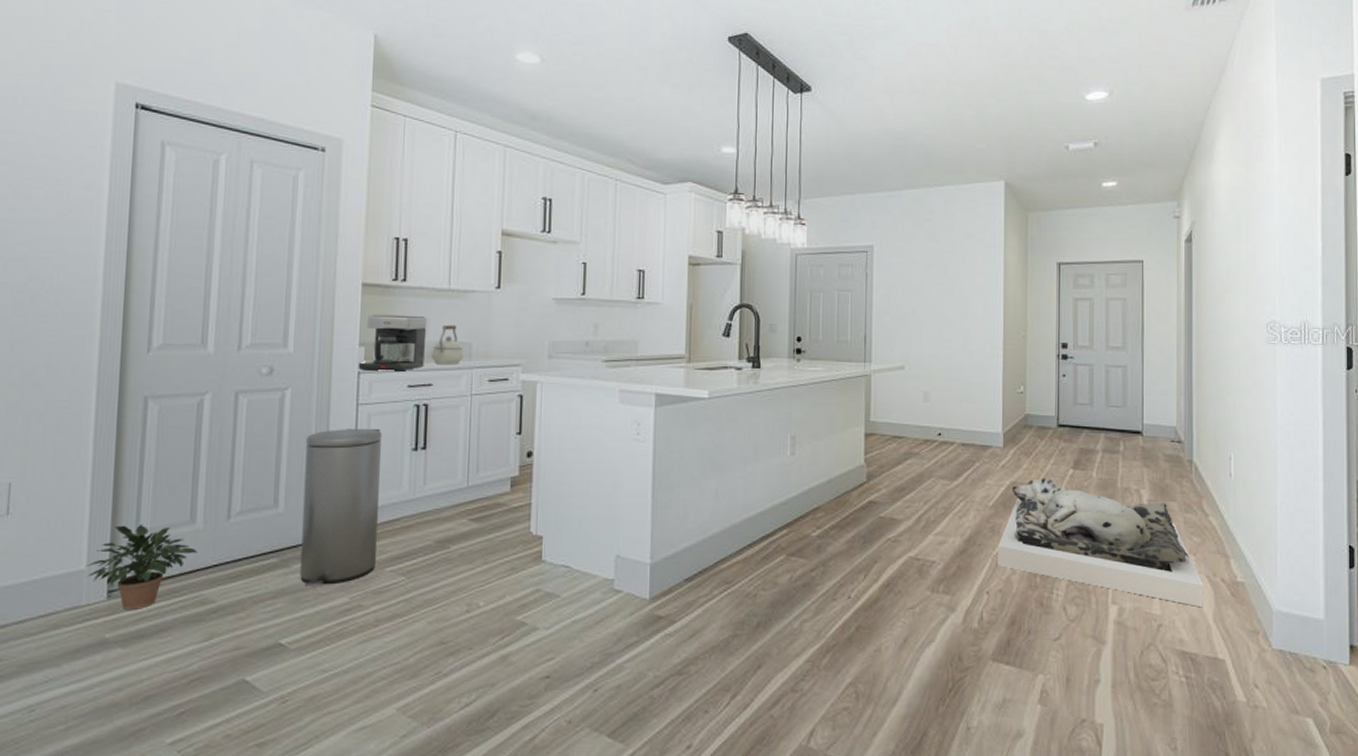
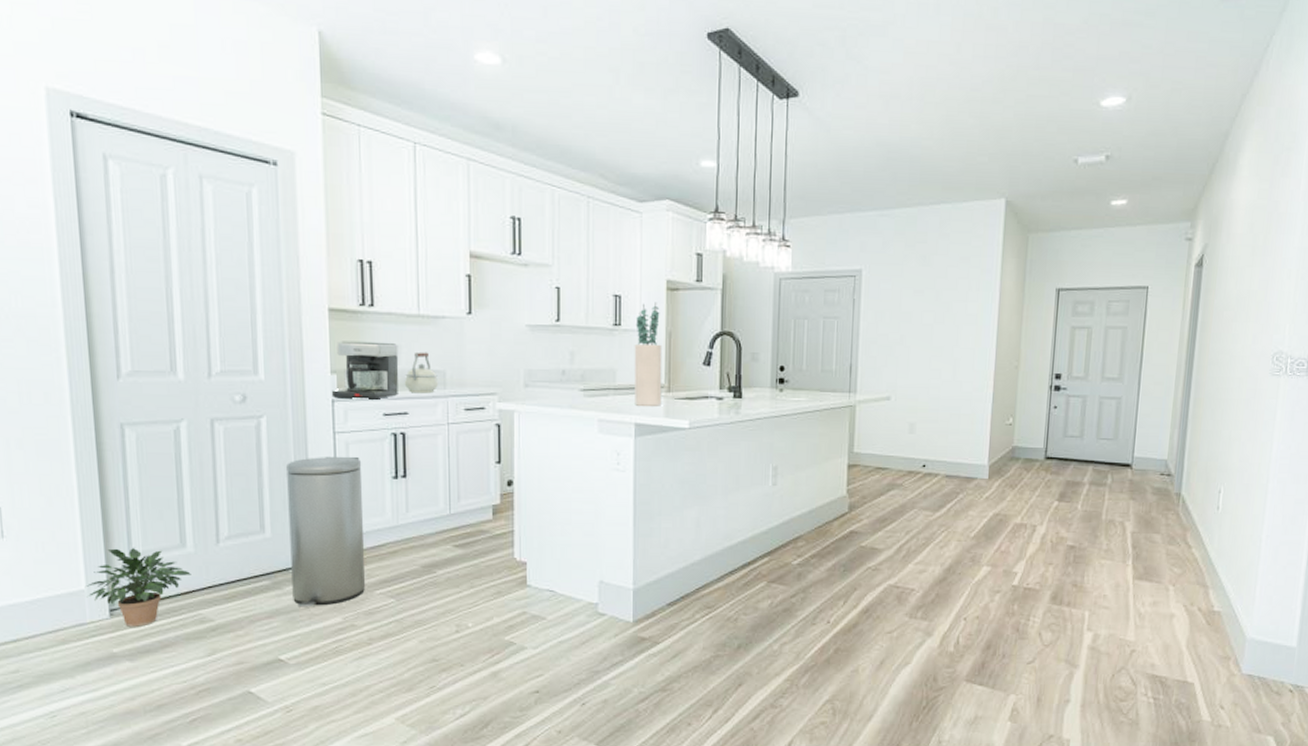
vase: none [655,276,684,378] -> present [634,302,663,408]
dog bed: present [998,478,1204,608] -> none [976,510,1181,635]

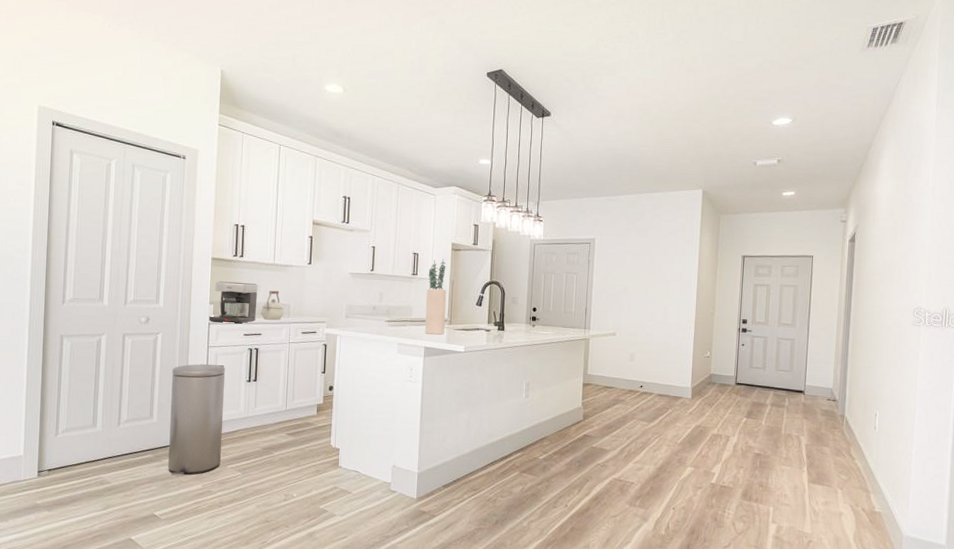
potted plant: present [86,547,191,628] -> none [23,425,98,486]

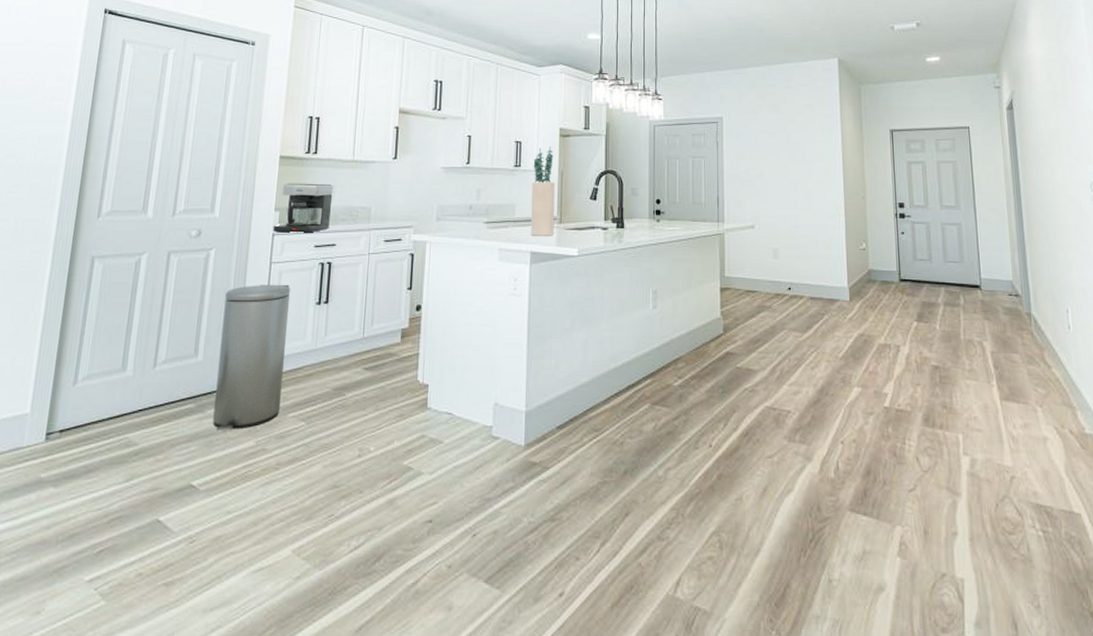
kettle: present [261,290,284,321] -> none [336,191,364,227]

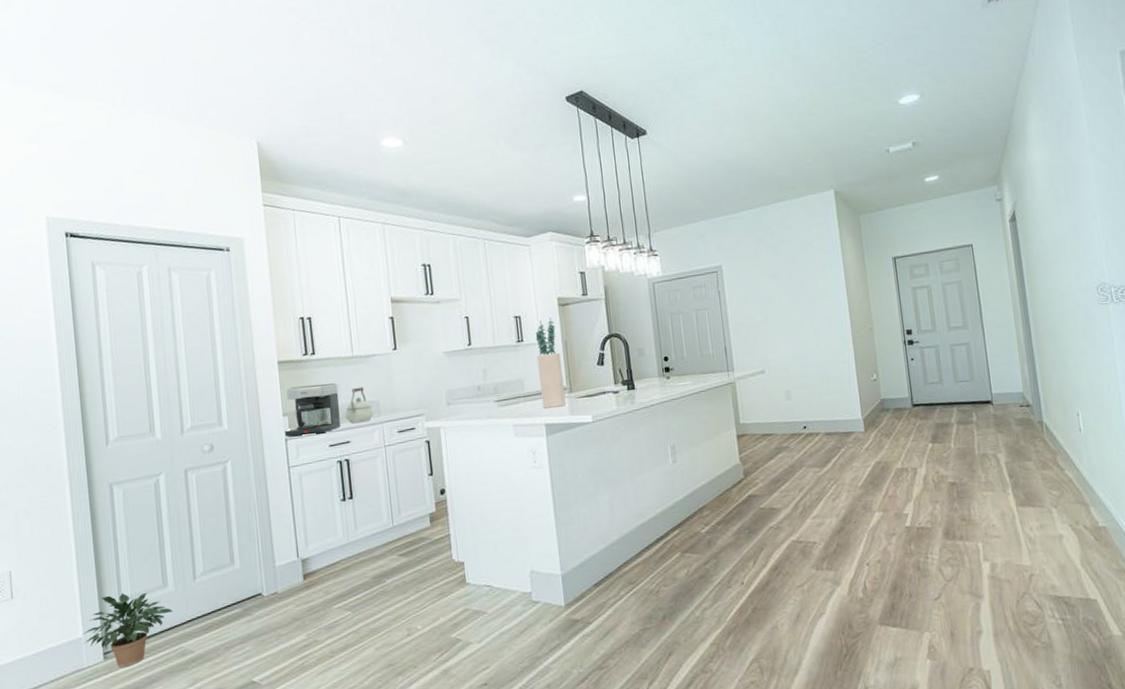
potted plant: none [29,371,126,452] -> present [83,592,173,668]
pedal bin: present [213,285,291,431] -> none [250,486,324,630]
kettle: none [336,191,364,227] -> present [345,386,374,424]

